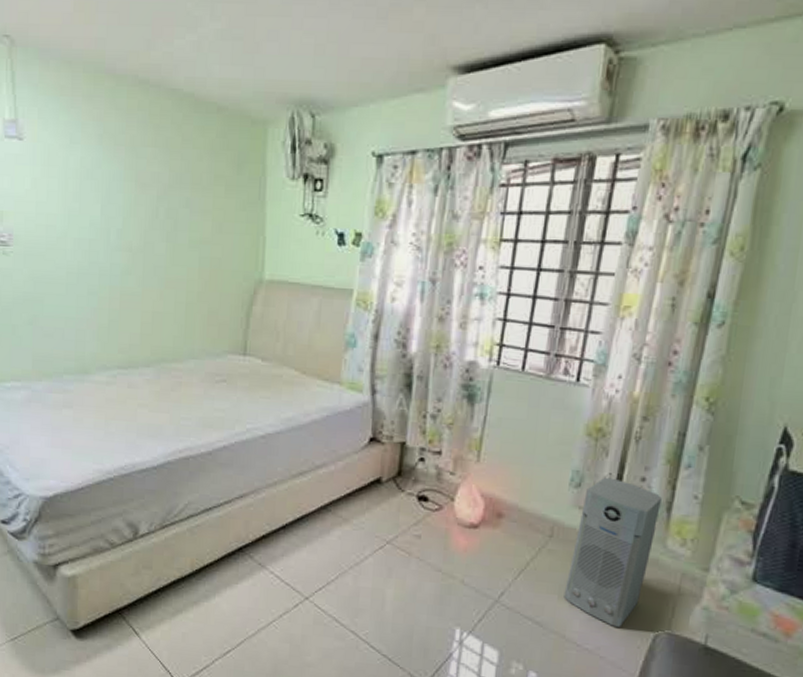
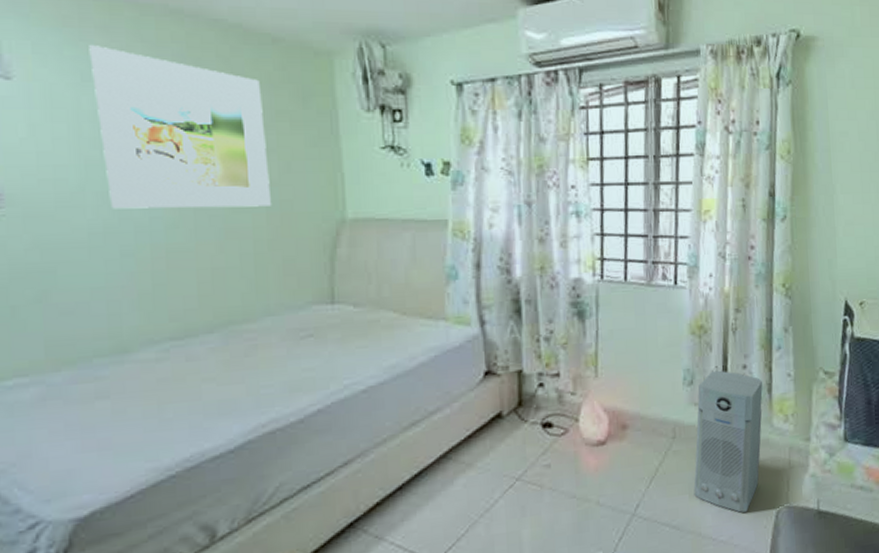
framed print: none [77,112,205,262] -> present [89,45,272,209]

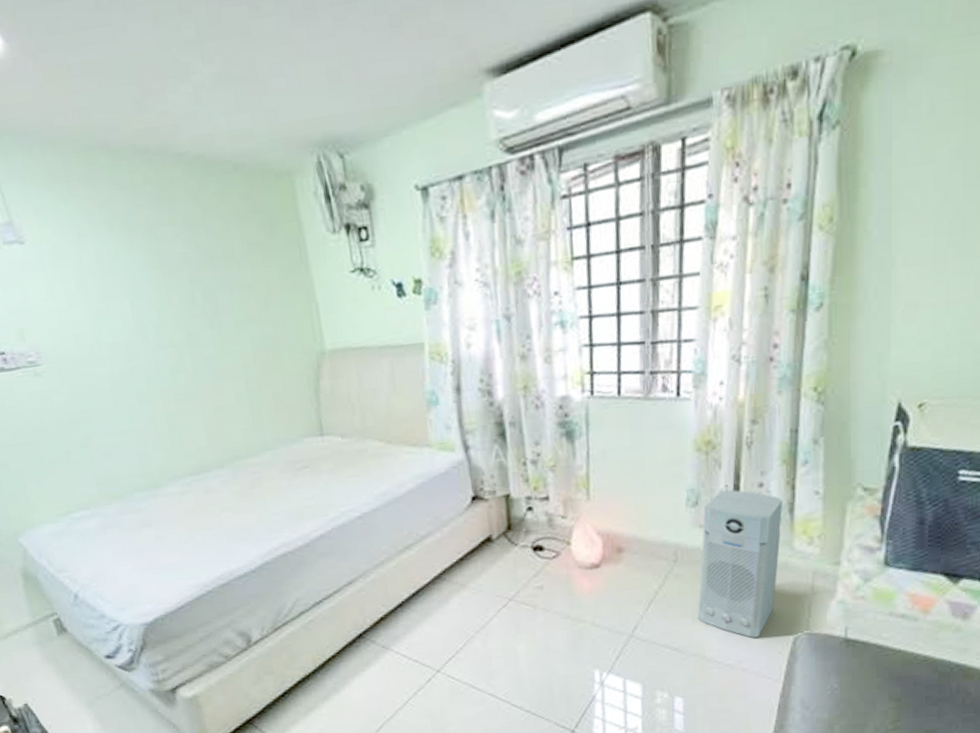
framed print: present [89,45,272,209] -> none [78,198,257,359]

